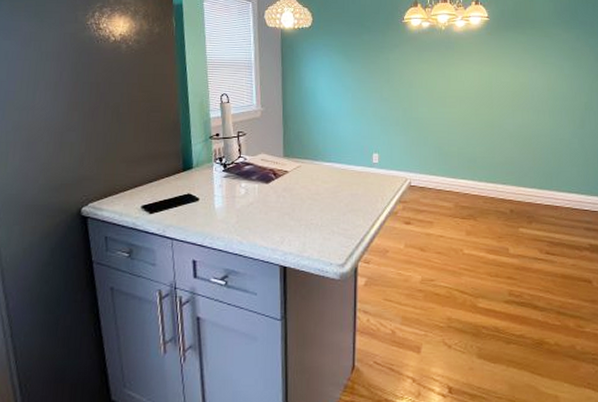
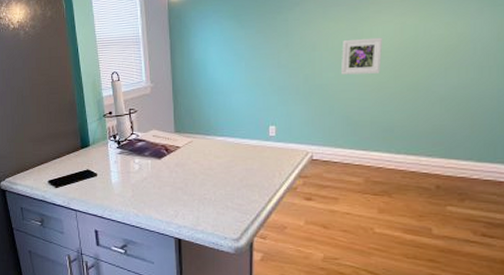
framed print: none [433,80,466,111] -> present [342,37,383,75]

